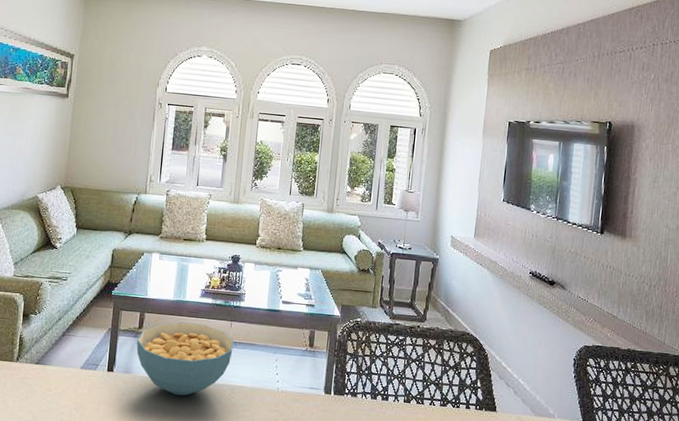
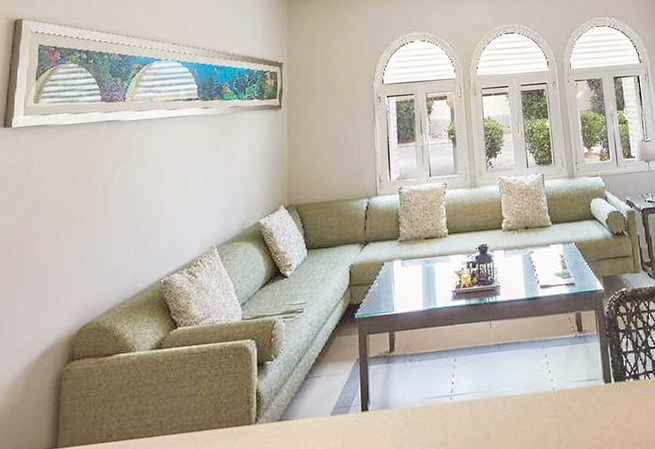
cereal bowl: present [136,322,234,396] -> none [390,331,497,424]

